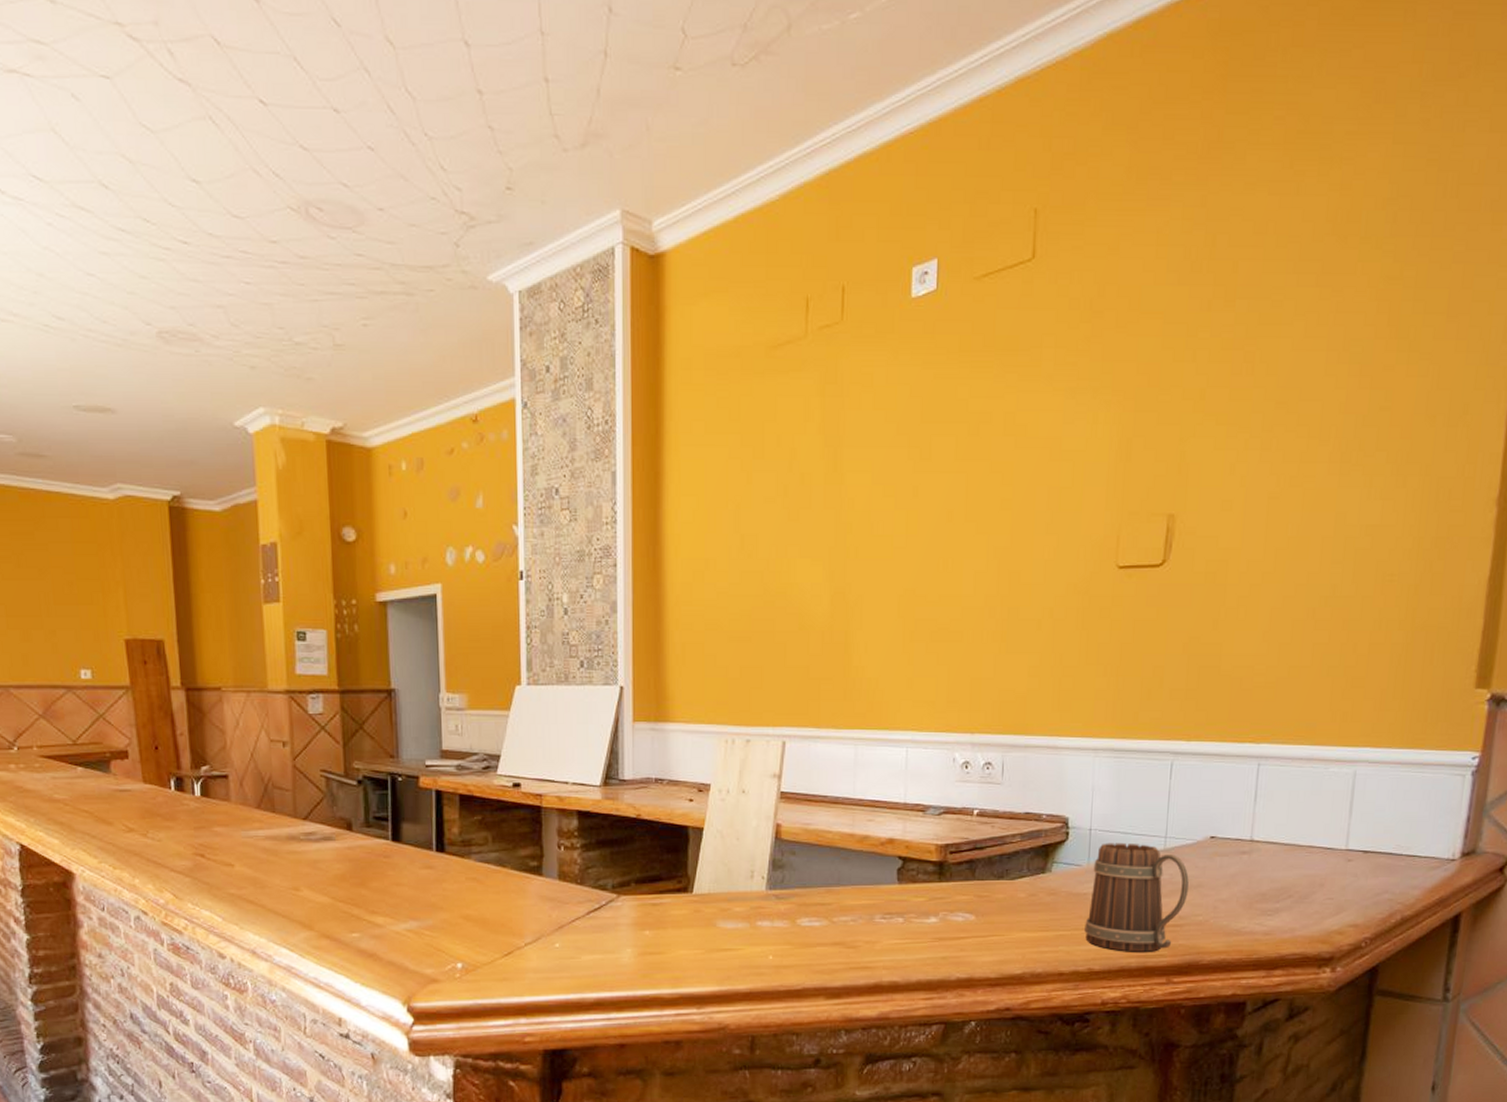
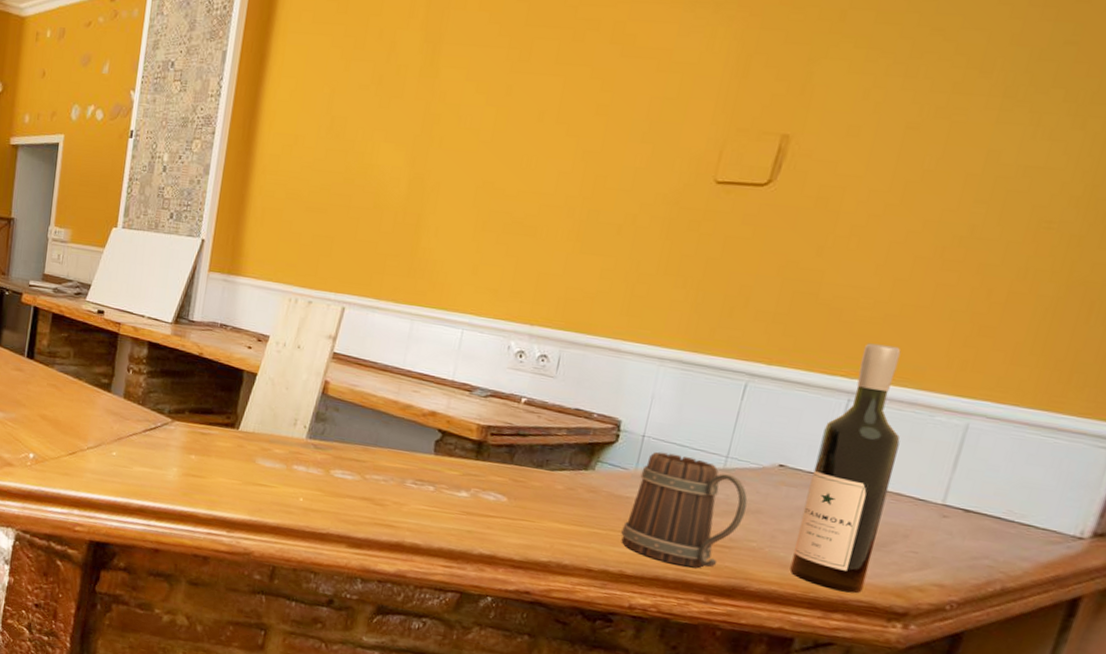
bottle: none [1233,707,1305,948] -> present [790,343,901,594]

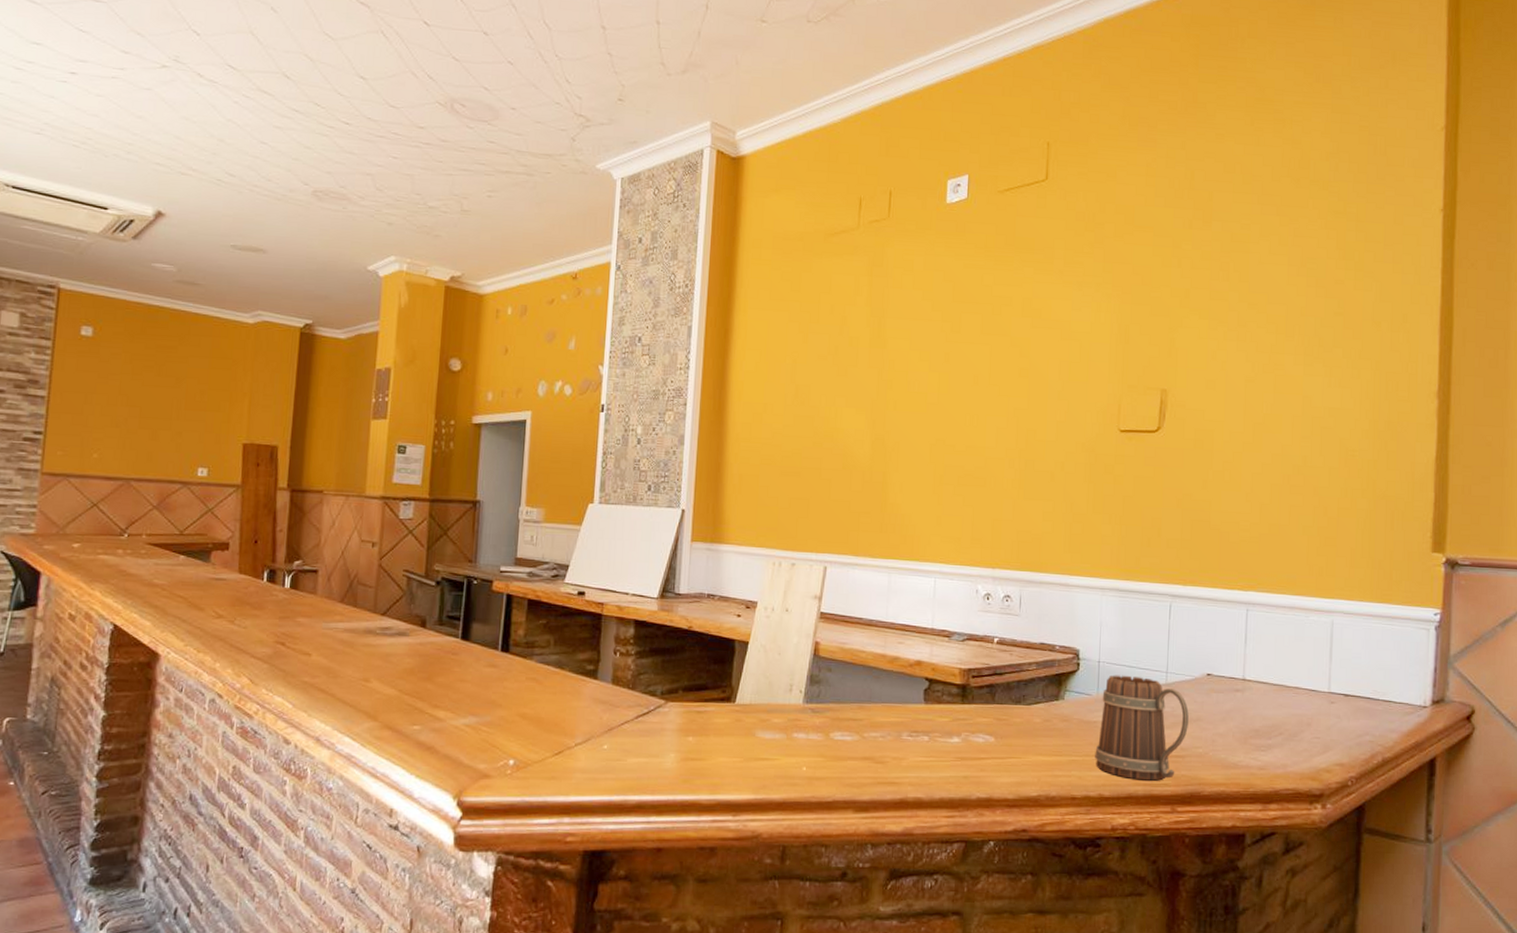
bottle: present [790,343,901,594] -> none [1230,559,1290,783]

